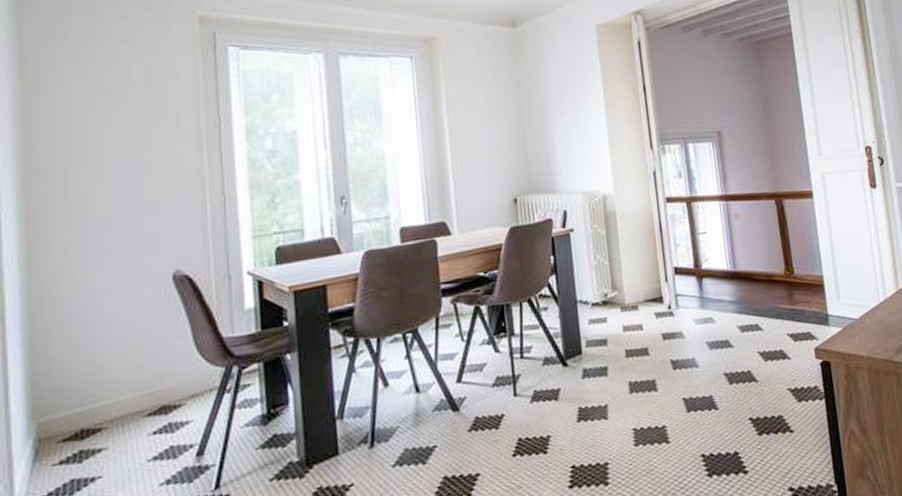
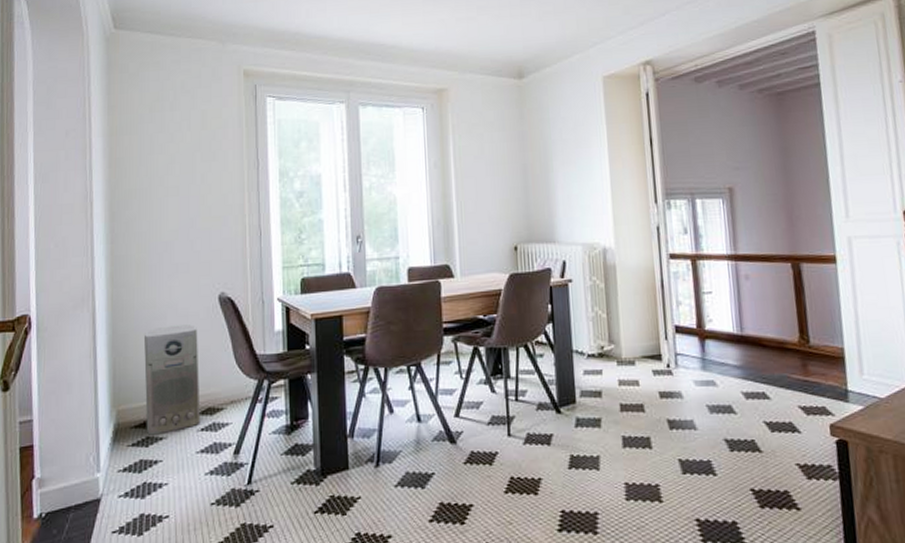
air purifier: none [73,310,152,448] -> present [143,324,201,435]

